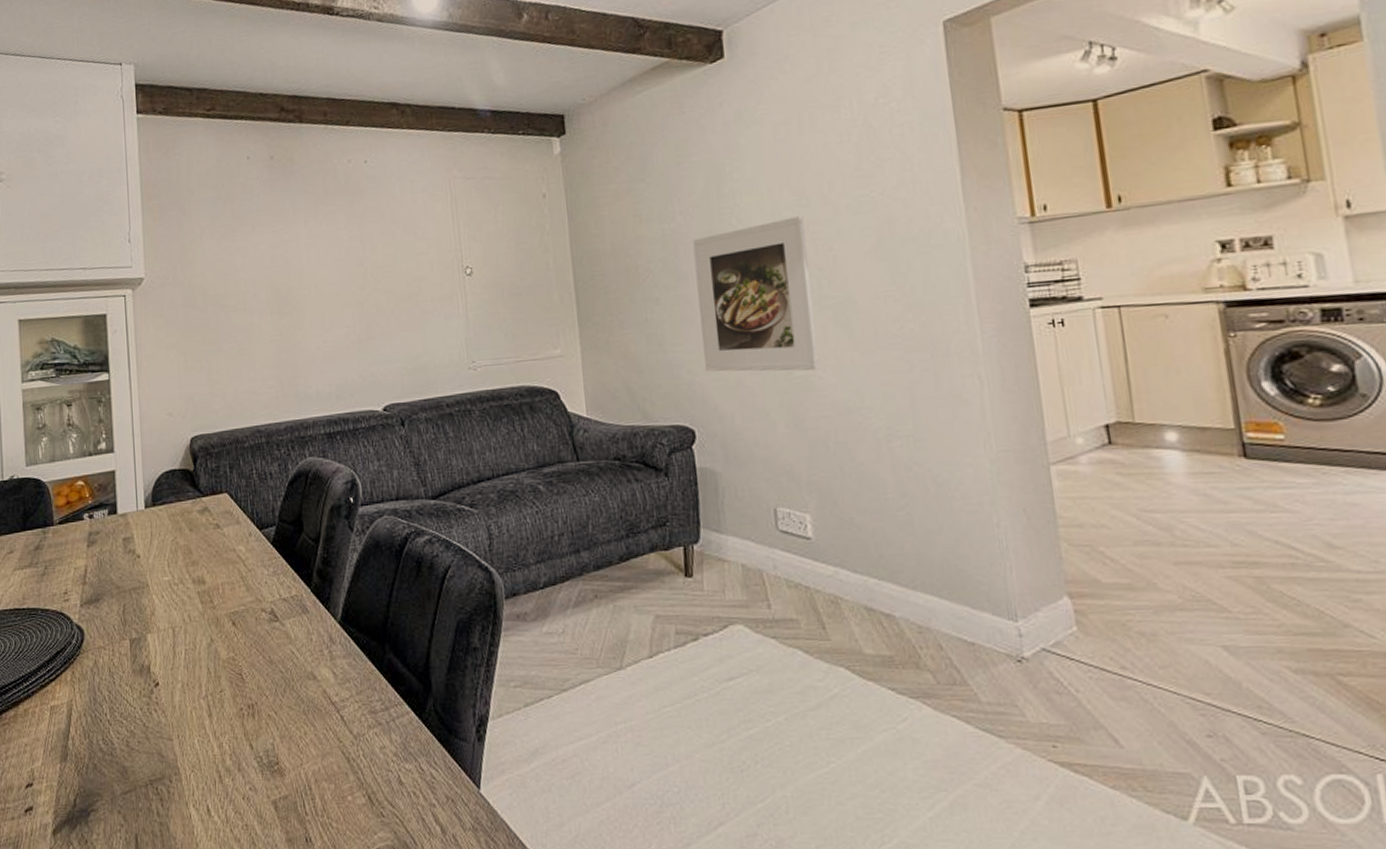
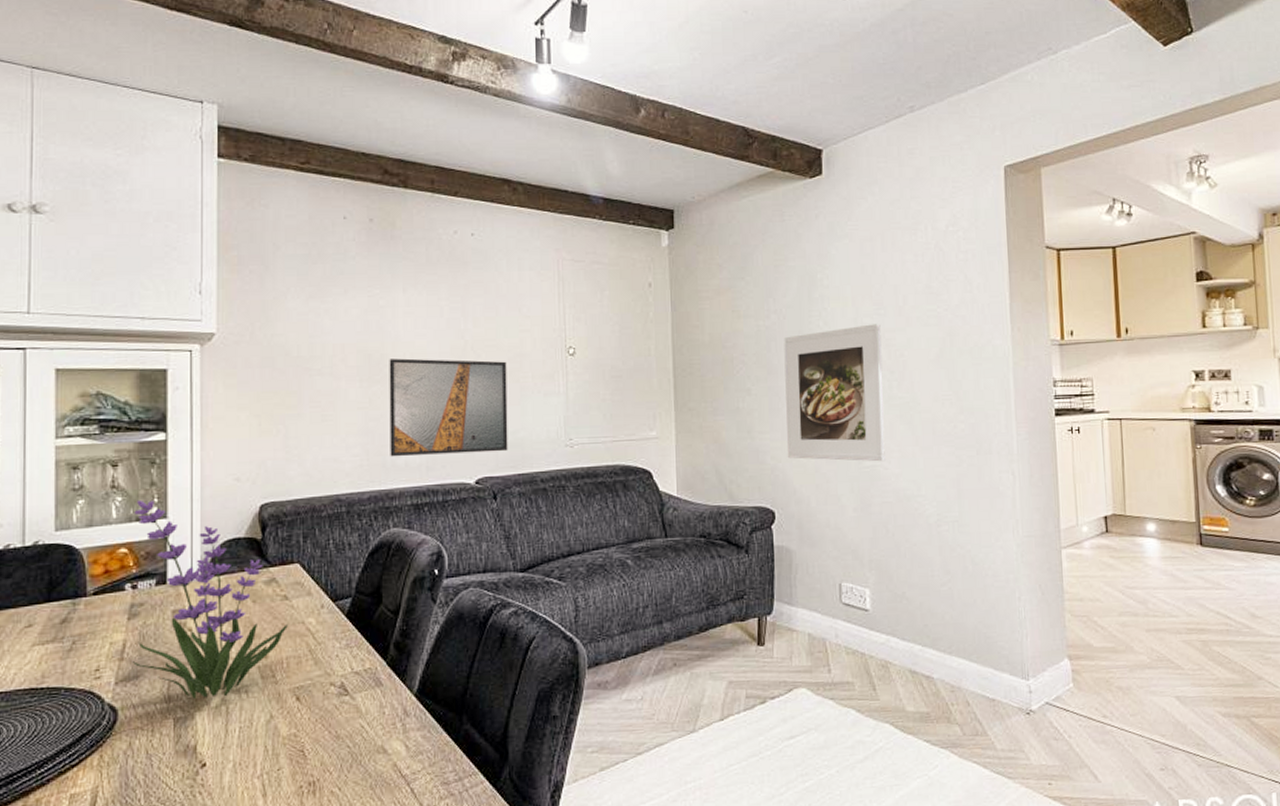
plant: none [87,436,222,623] -> present [131,500,289,700]
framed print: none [296,286,413,388] -> present [389,358,508,457]

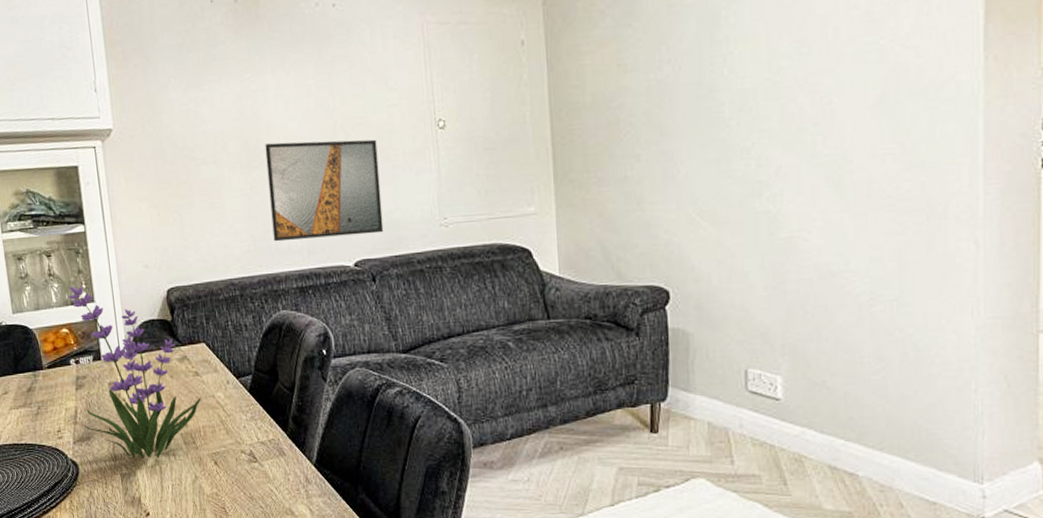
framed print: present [784,324,885,462] -> none [679,66,805,233]

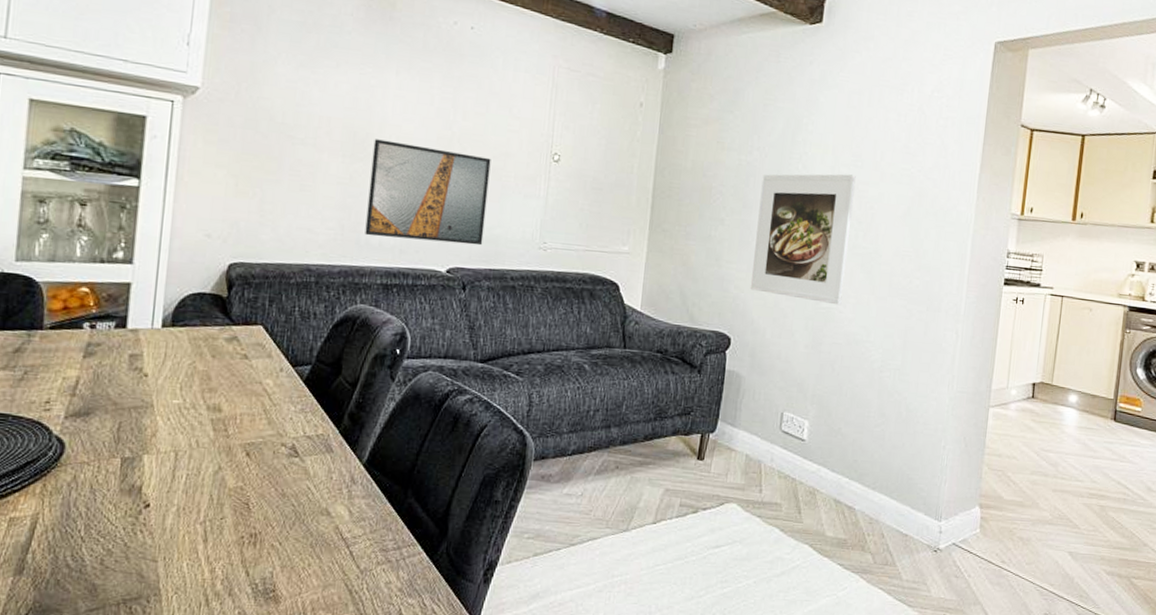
plant: present [69,286,202,460] -> none [83,242,246,444]
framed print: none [679,66,805,233] -> present [750,174,856,305]

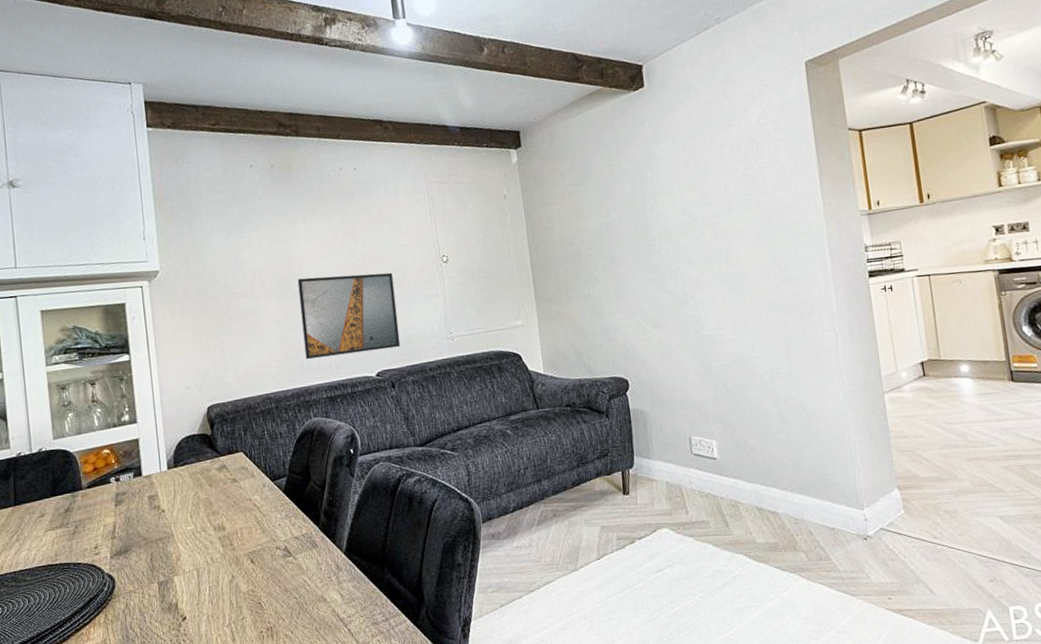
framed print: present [750,174,856,305] -> none [623,211,720,334]

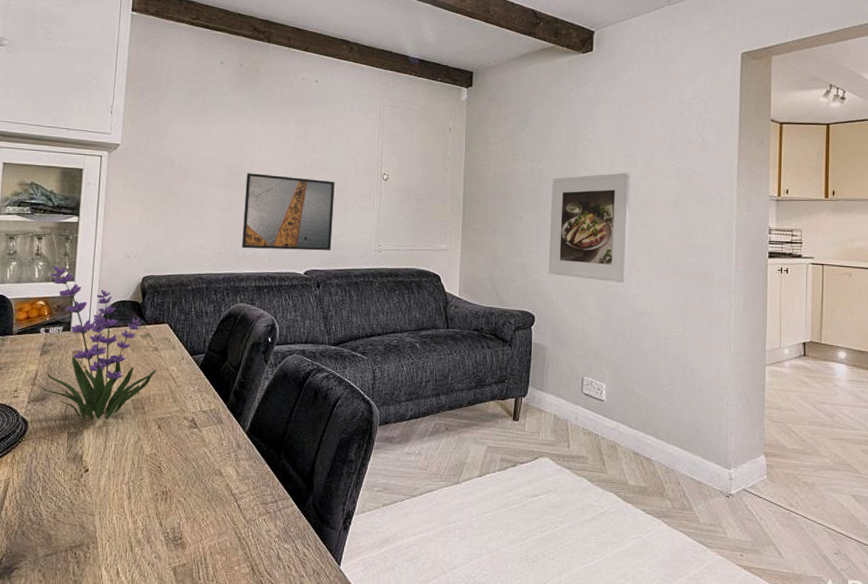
plant: none [111,410,240,567] -> present [41,265,157,421]
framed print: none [623,211,720,334] -> present [548,172,631,283]

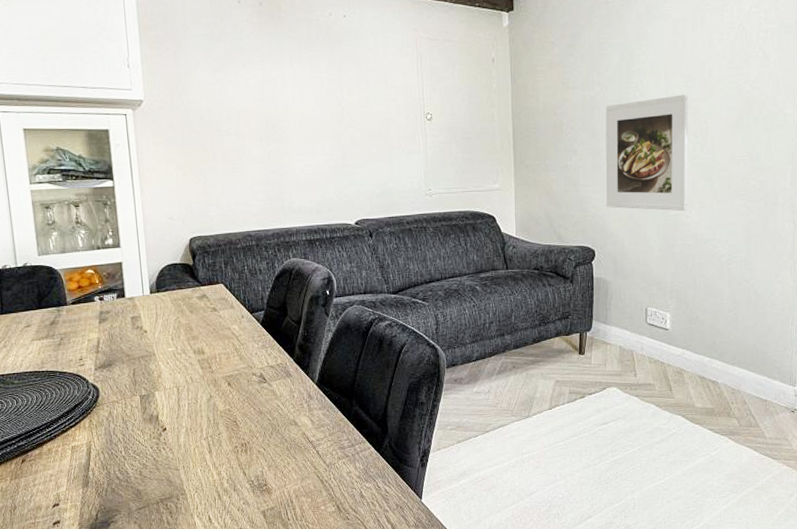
plant: present [41,265,157,421] -> none [95,233,219,383]
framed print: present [242,173,335,251] -> none [282,122,380,202]

